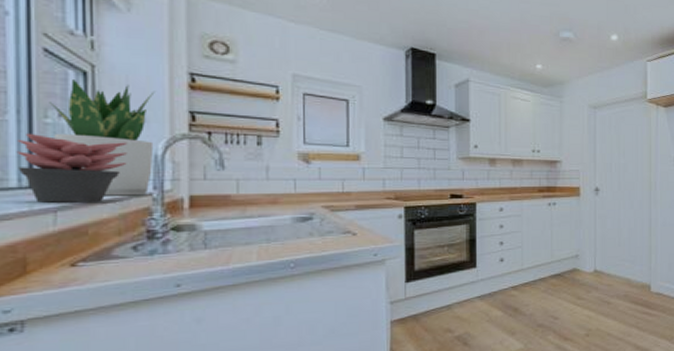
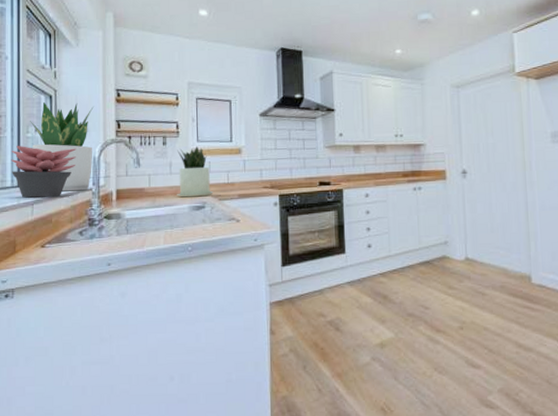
planter: none [276,149,324,207] -> present [177,146,214,198]

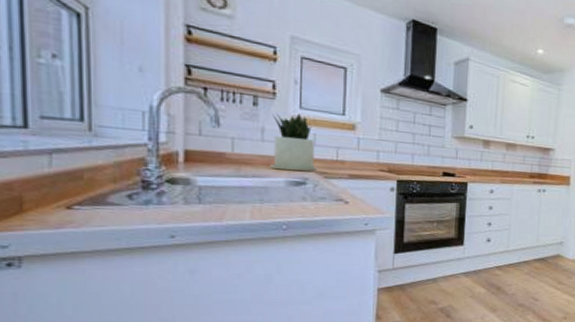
succulent plant: present [11,145,77,198] -> none [10,71,123,148]
planter: present [30,102,94,192] -> none [42,20,150,146]

